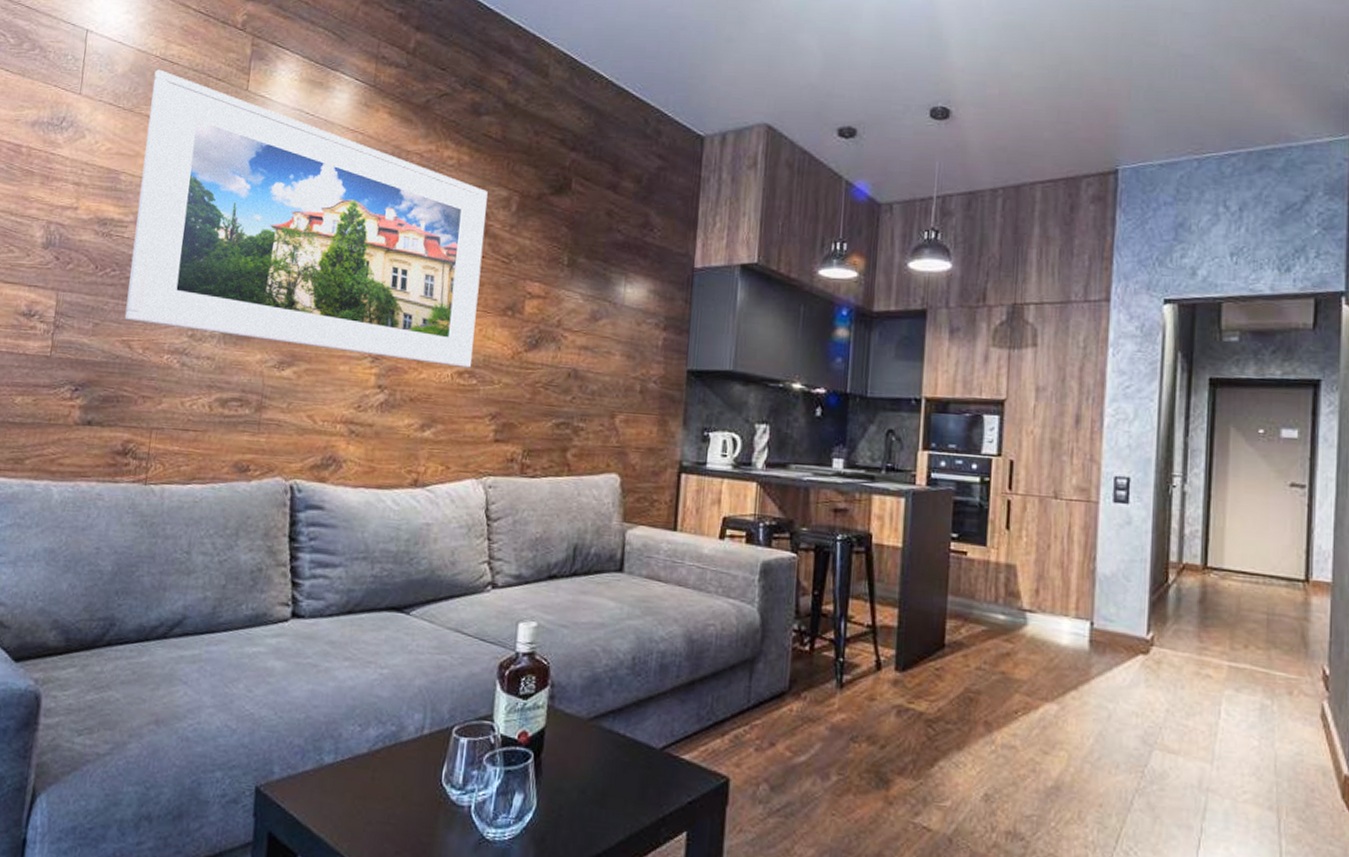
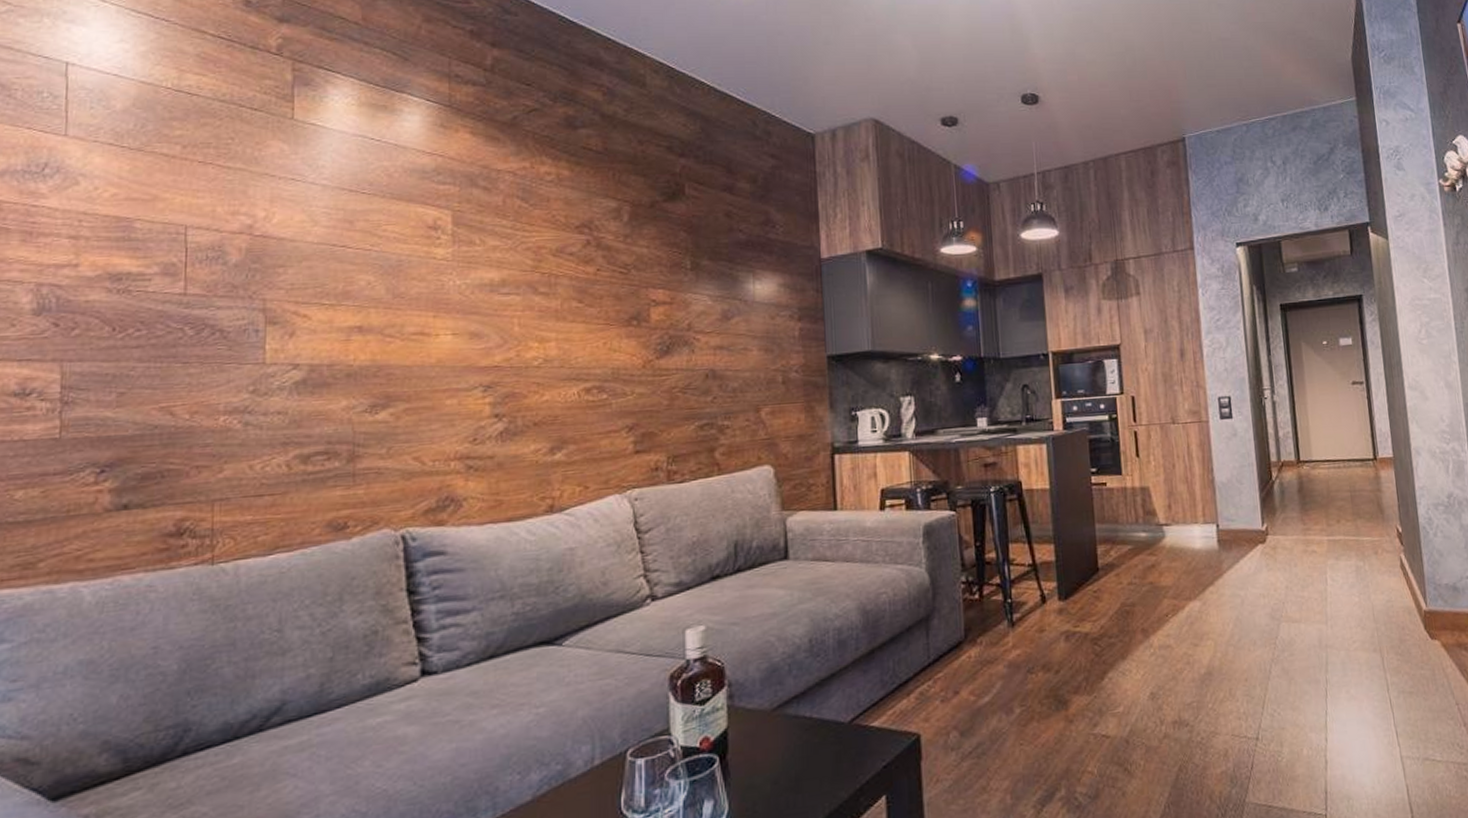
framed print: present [124,69,488,368] -> none [160,102,600,385]

